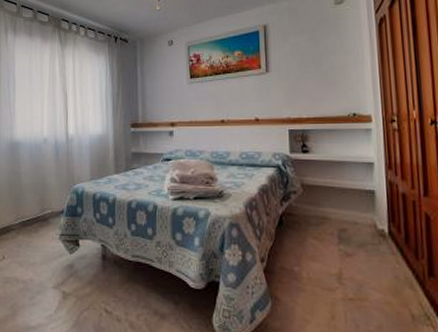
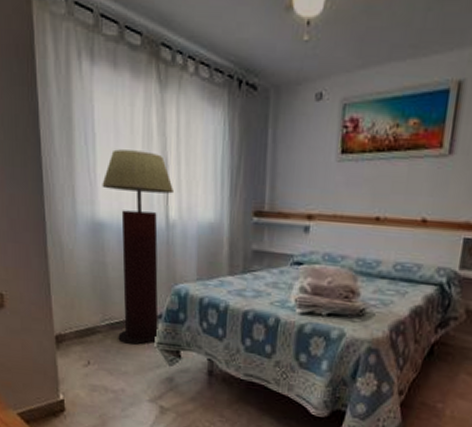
floor lamp: none [19,89,71,238] -> present [102,149,173,345]

